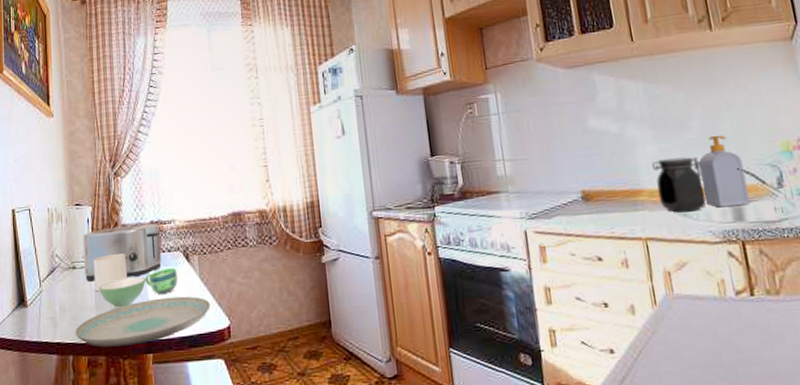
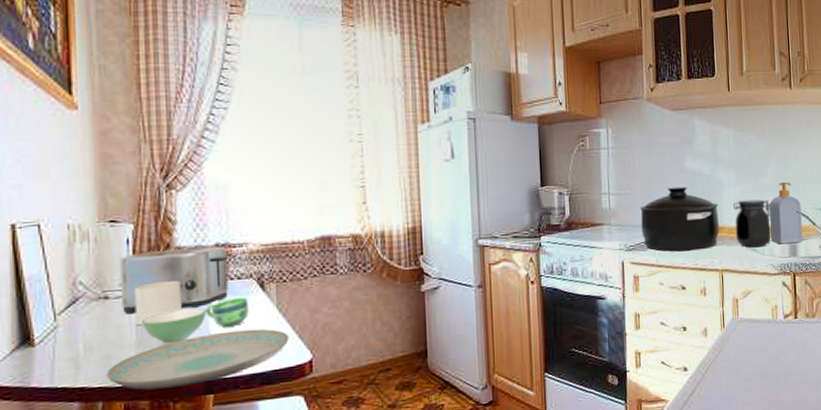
saucepan: none [540,147,638,219] -> present [640,186,719,252]

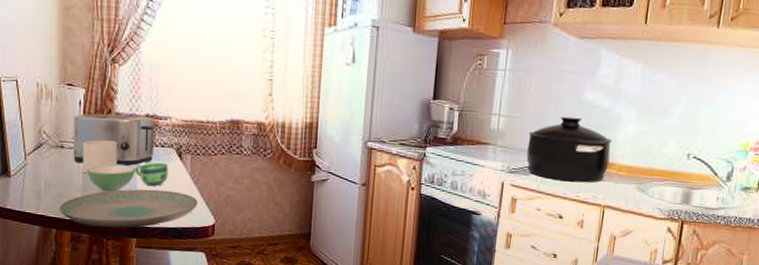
jar: present [734,199,771,248] -> none [625,139,670,190]
soap bottle: present [769,181,803,244] -> none [663,126,705,192]

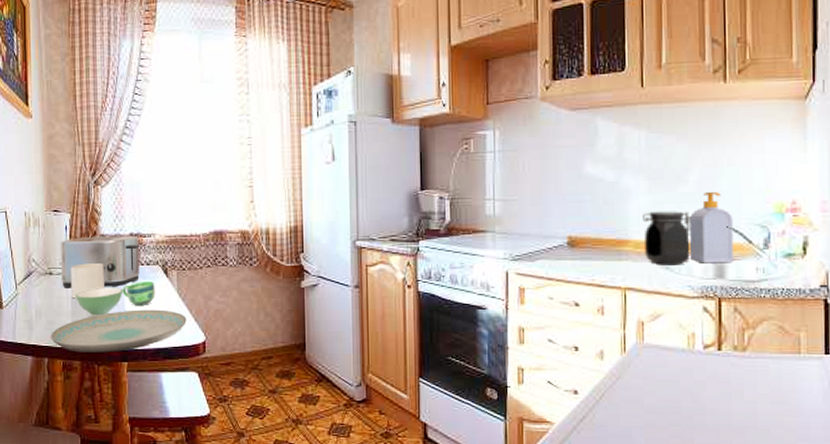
saucepan: present [526,116,612,183] -> none [529,194,623,265]
jar: none [625,139,670,190] -> present [643,211,691,265]
soap bottle: none [663,126,705,192] -> present [689,191,734,264]

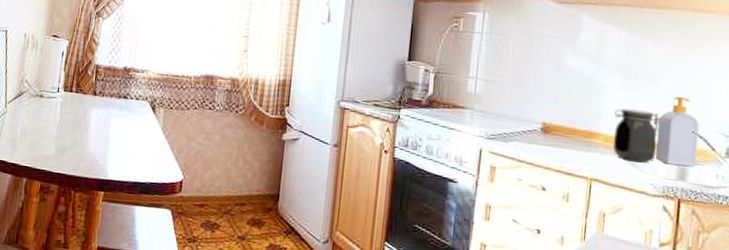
plate: present [51,309,187,353] -> none [32,141,168,181]
toaster: present [60,235,140,288] -> none [51,64,132,118]
mug: present [70,263,106,299] -> none [58,90,94,124]
bowl: present [74,287,123,317] -> none [61,115,110,144]
cup: present [122,281,155,305] -> none [108,114,142,138]

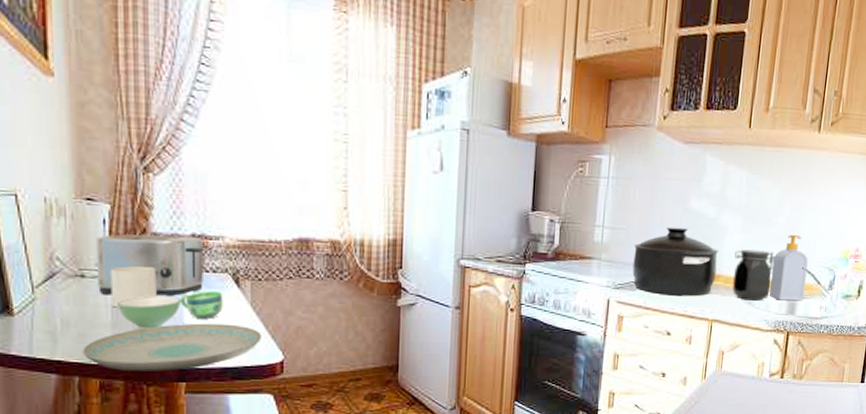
plate: none [32,141,168,181] -> present [83,323,262,372]
toaster: none [51,64,132,118] -> present [95,233,205,298]
mug: none [58,90,94,124] -> present [110,266,158,308]
bowl: none [61,115,110,144] -> present [116,295,182,330]
cup: none [108,114,142,138] -> present [180,291,223,319]
saucepan: none [505,82,596,154] -> present [632,227,718,297]

